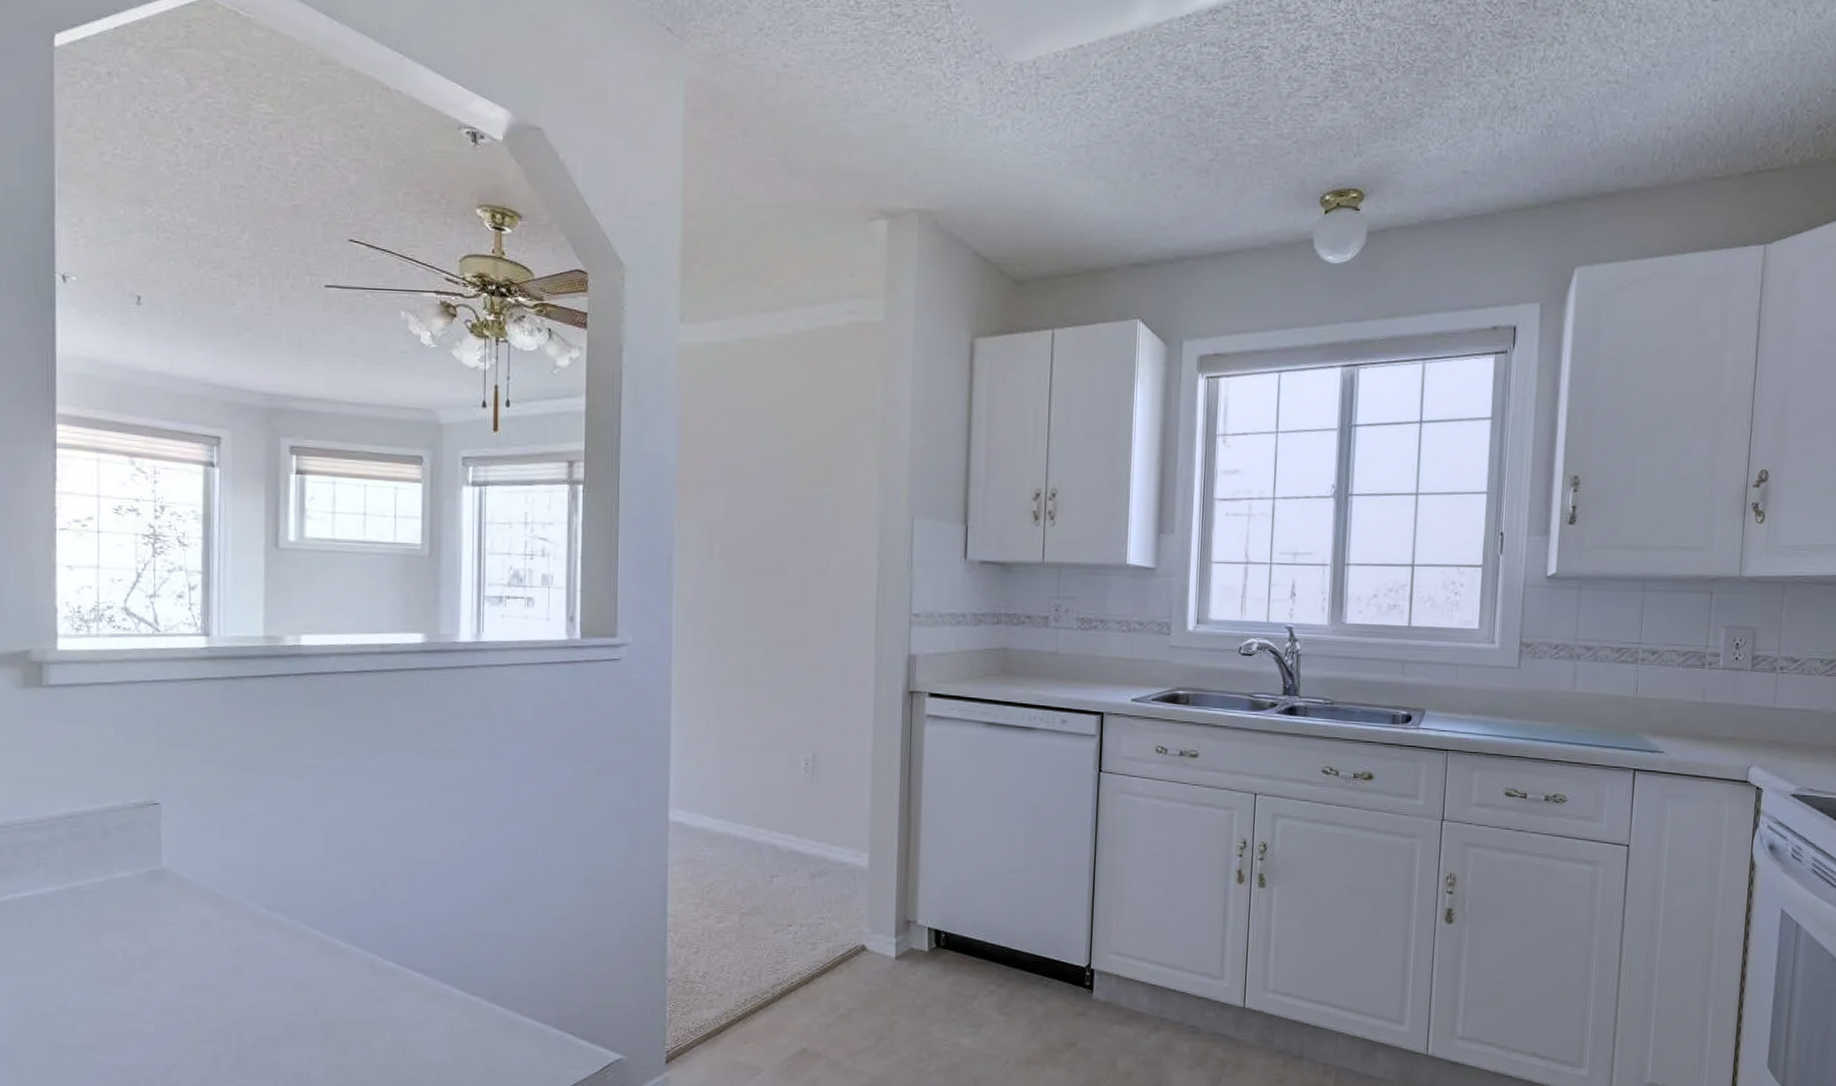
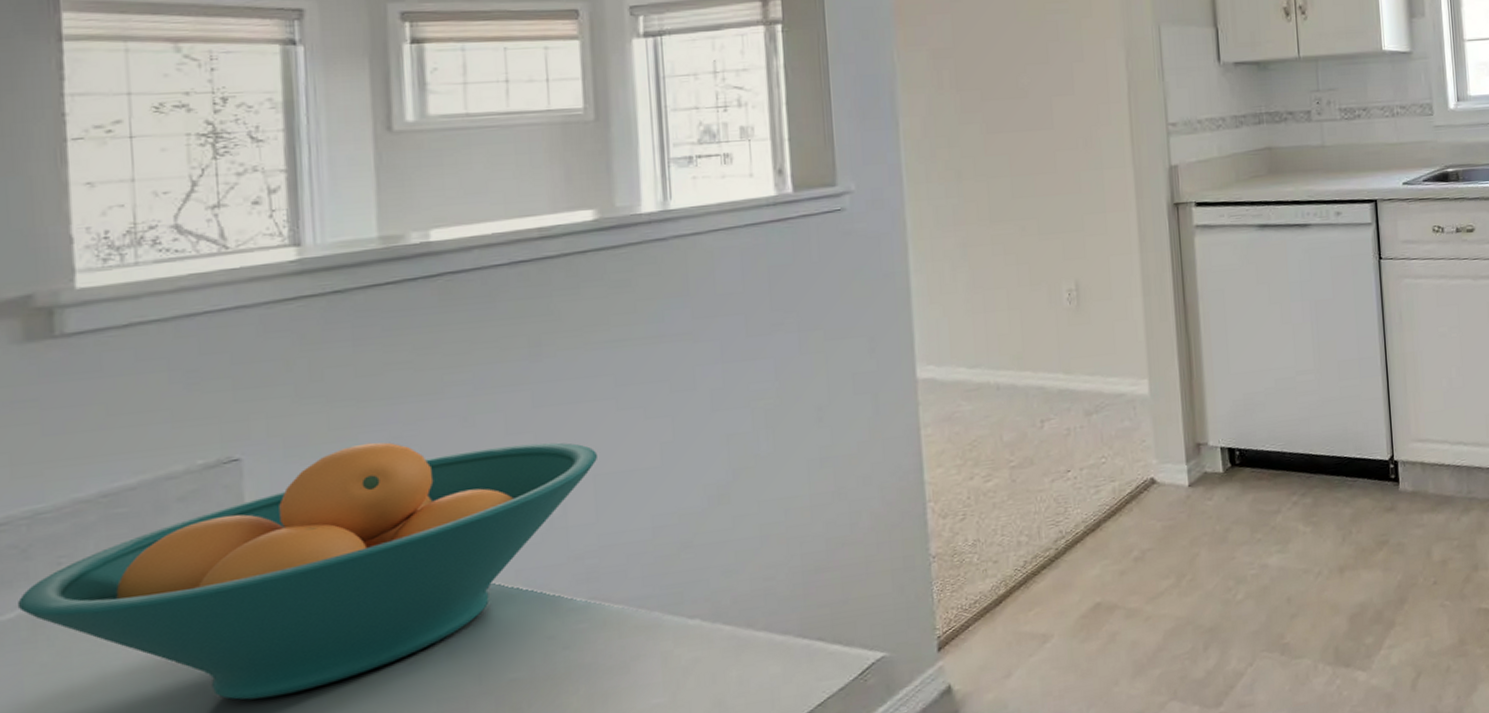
fruit bowl: none [11,805,413,997] -> present [17,442,599,700]

